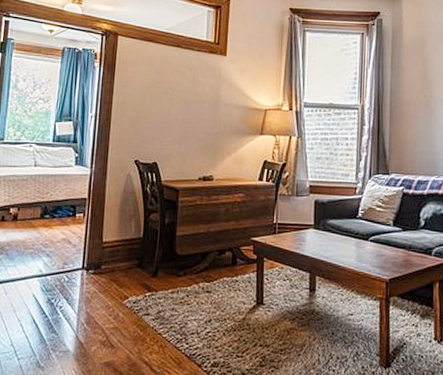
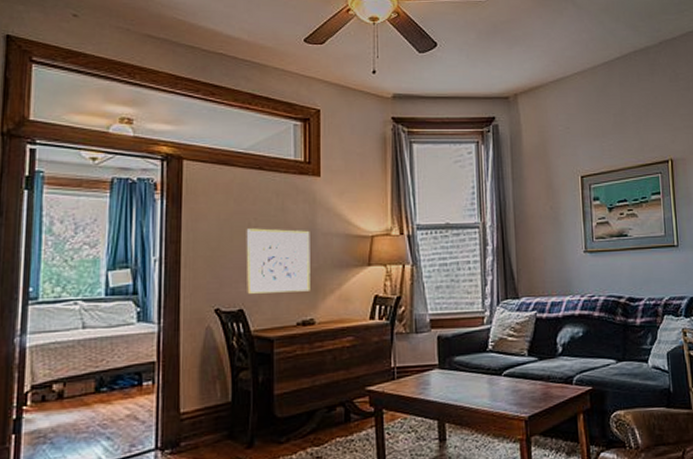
wall art: none [161,96,215,152] -> present [246,228,310,294]

